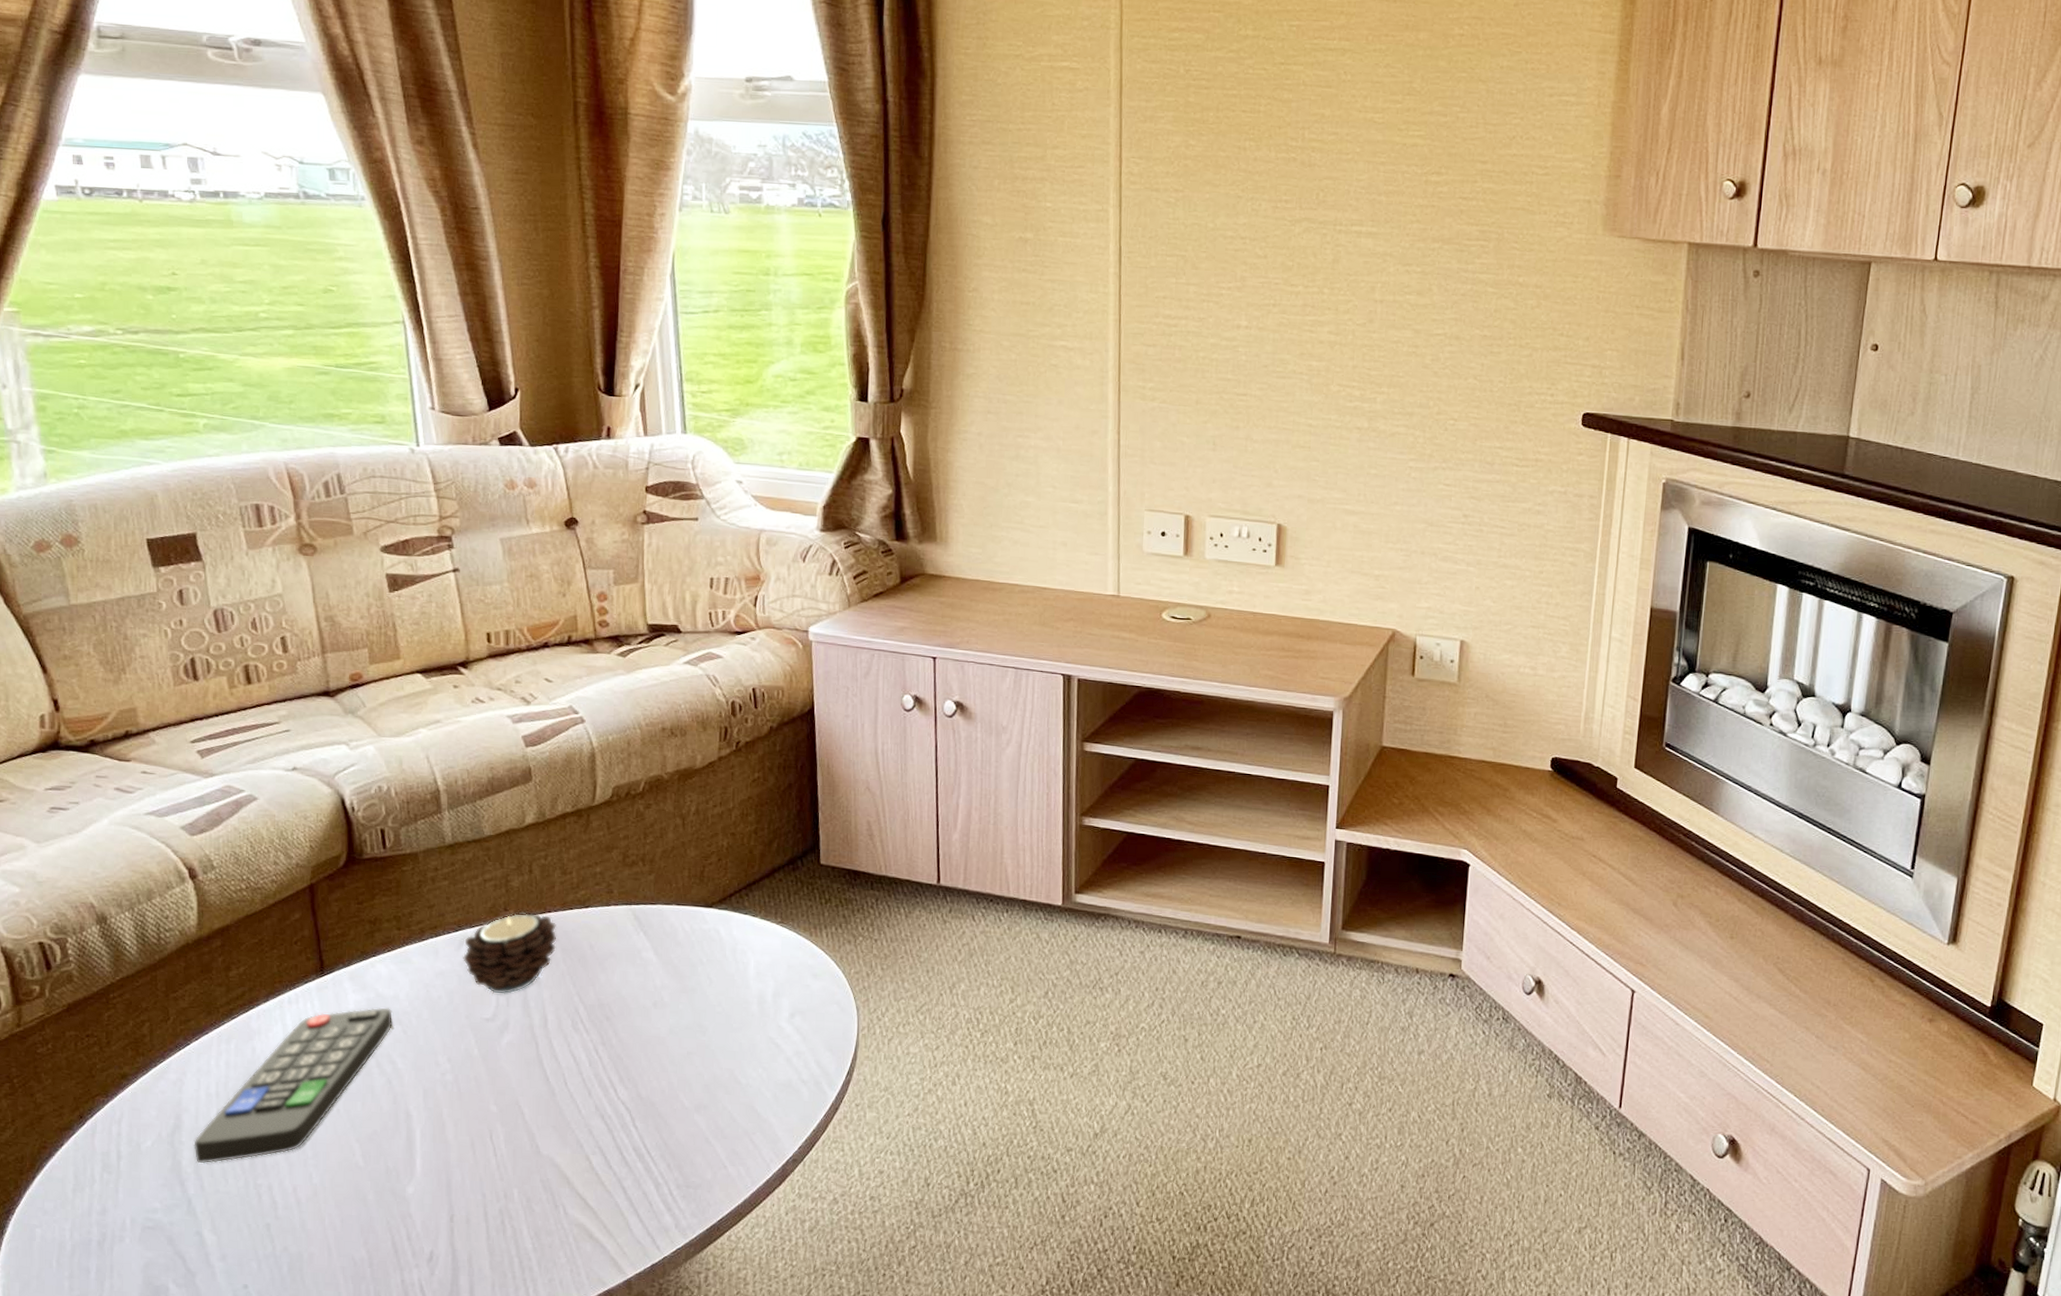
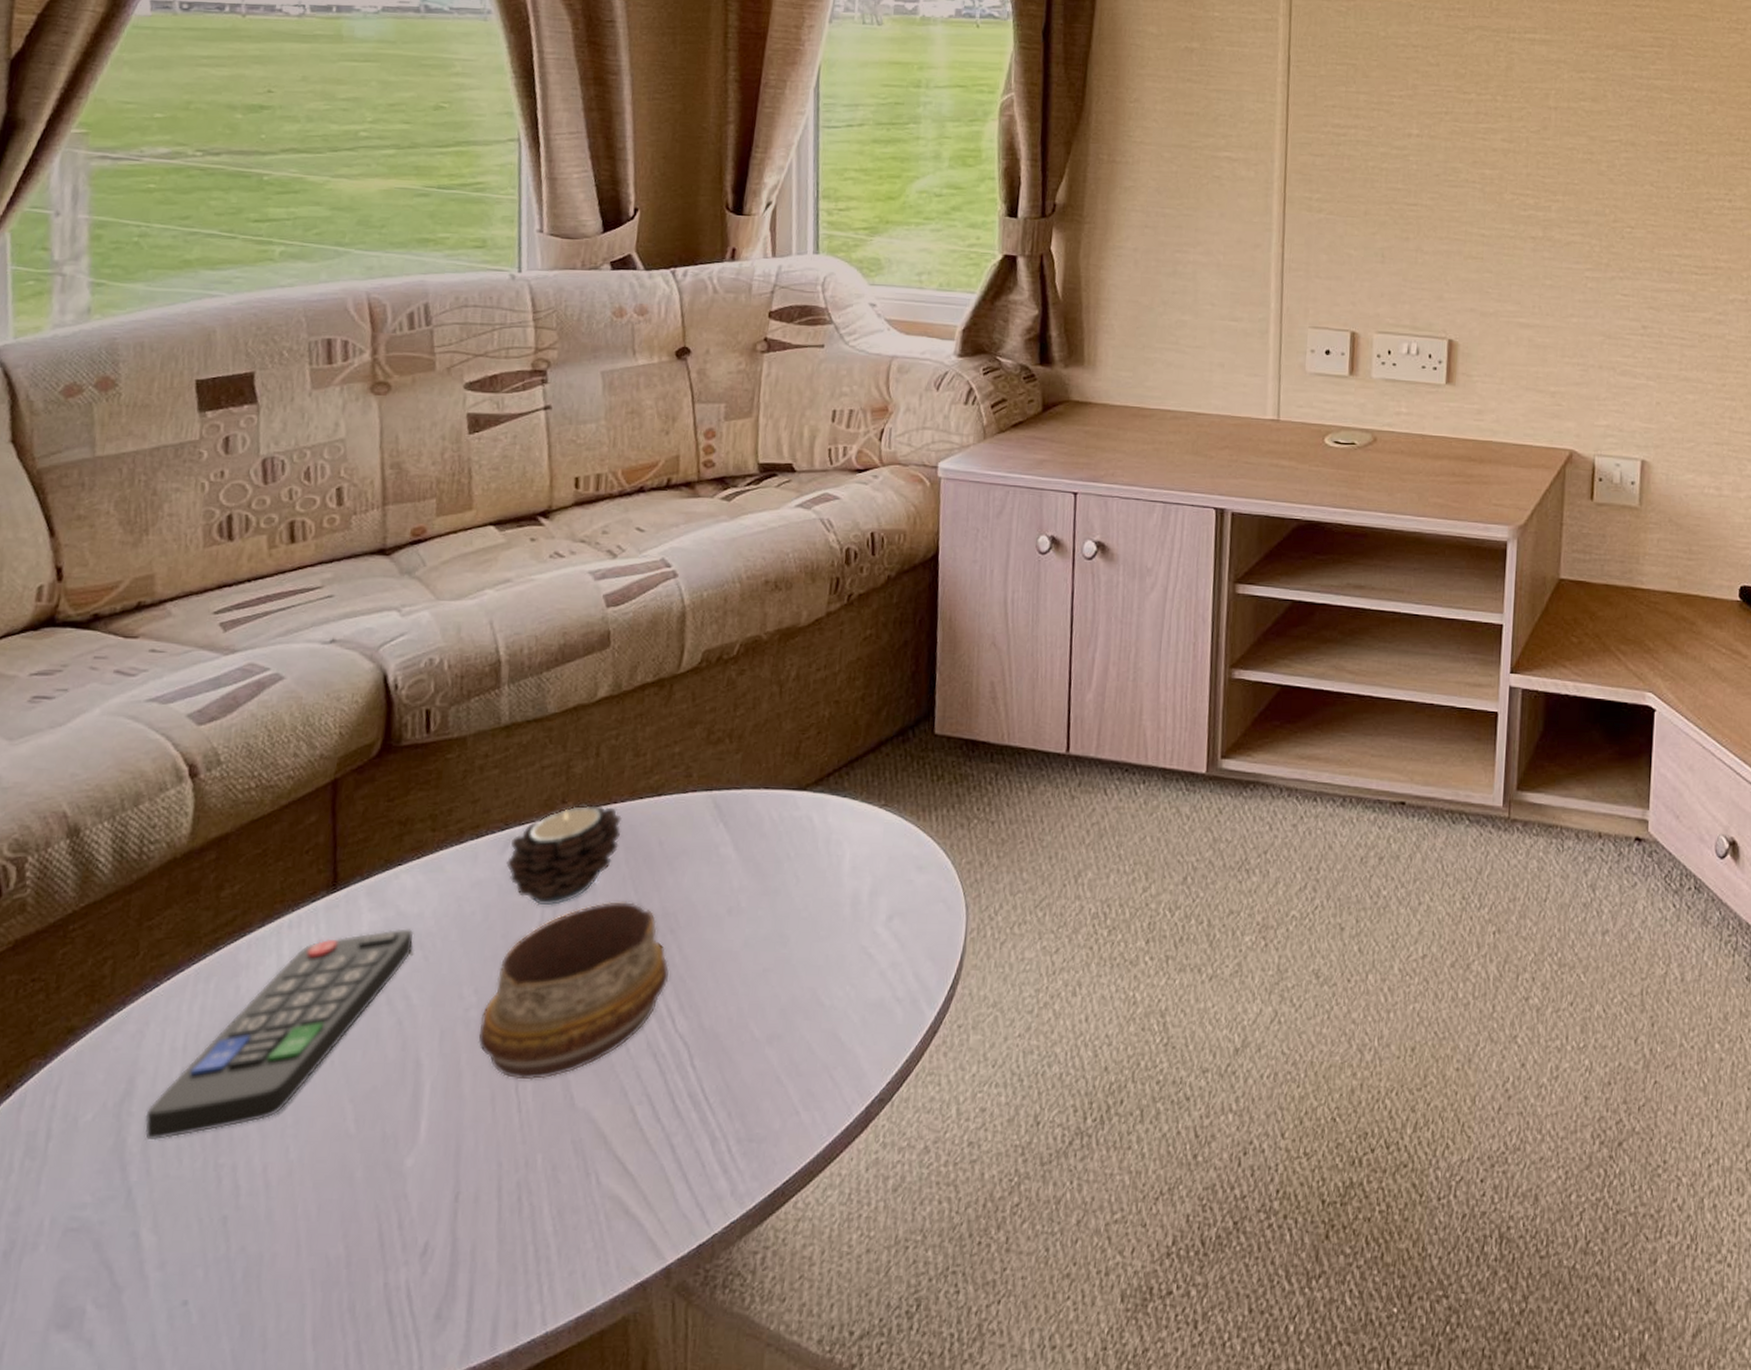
decorative bowl: none [455,992,609,1132] -> present [478,901,669,1080]

